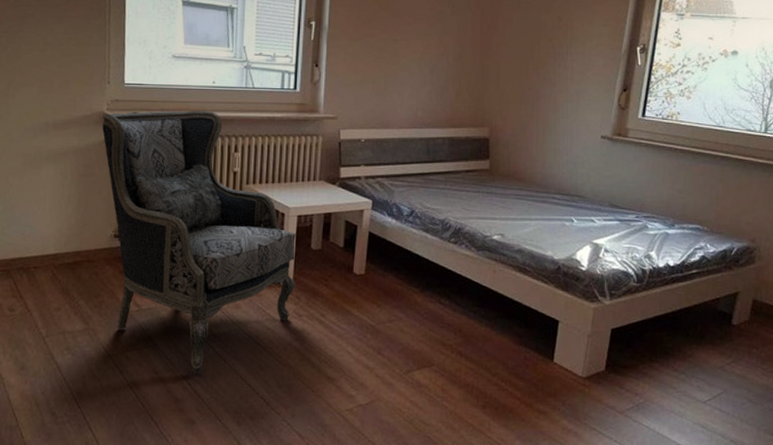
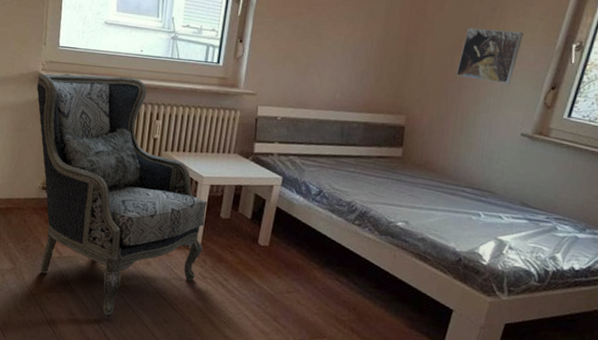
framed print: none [532,37,590,89] -> present [456,27,523,84]

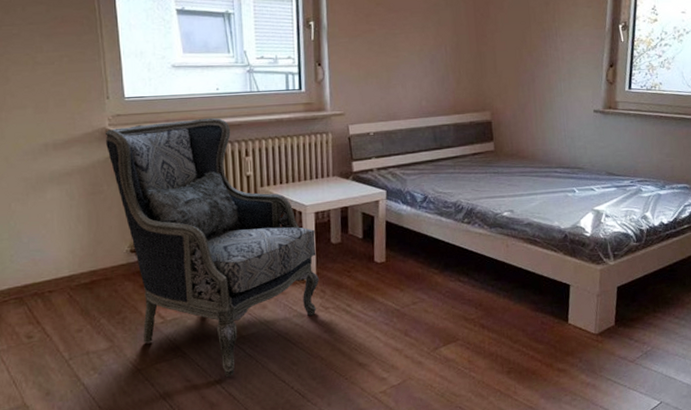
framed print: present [456,27,523,84] -> none [526,20,577,69]

